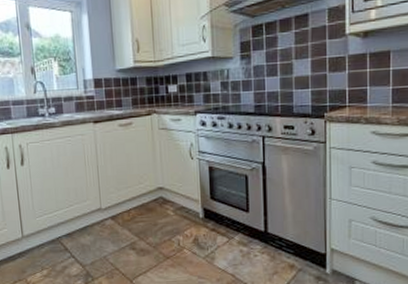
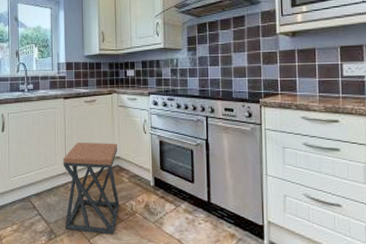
stool: none [96,172,165,274] -> present [63,142,120,235]

